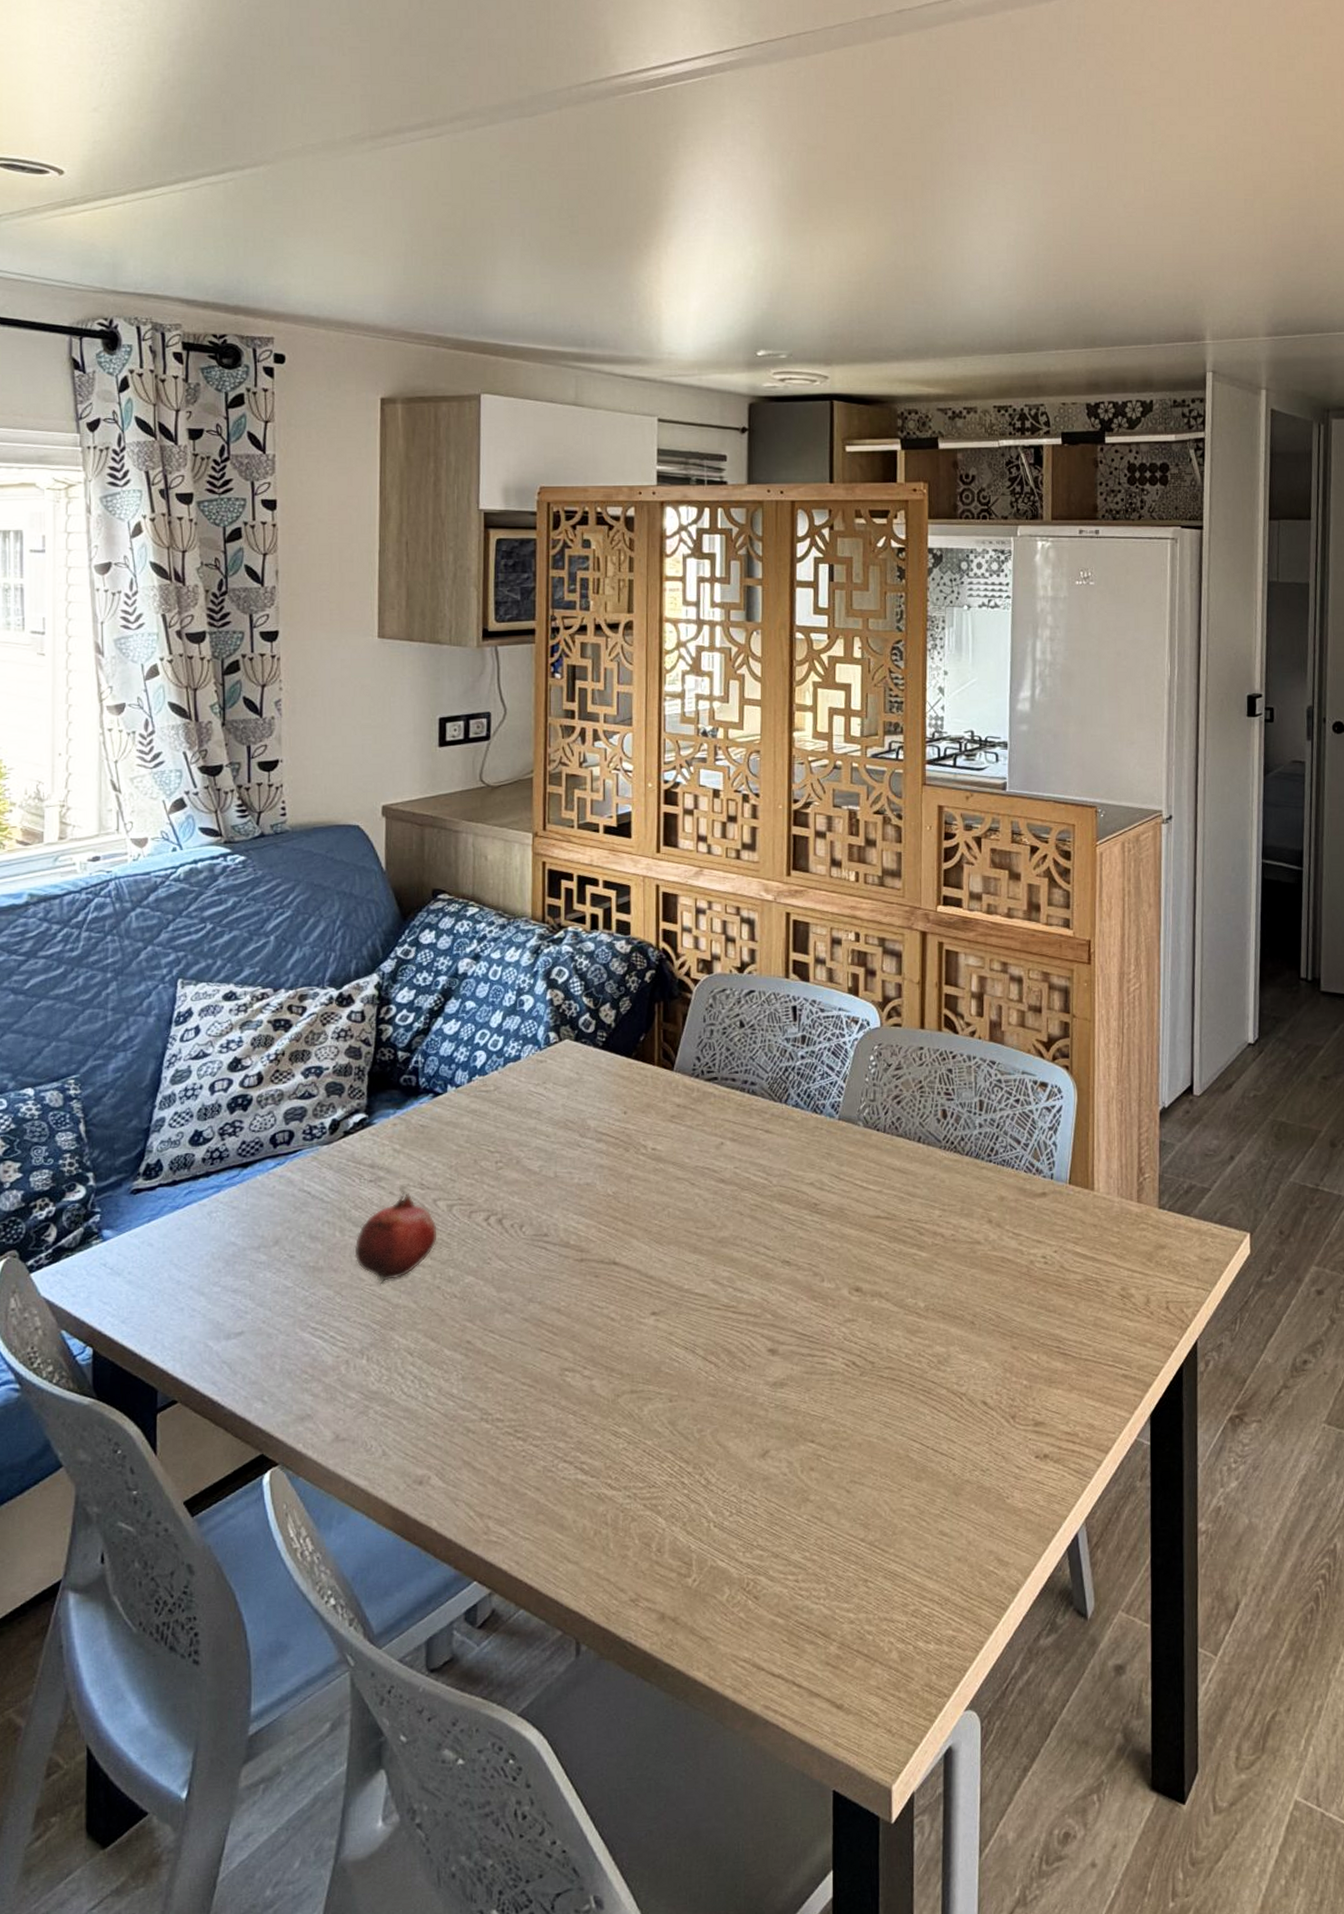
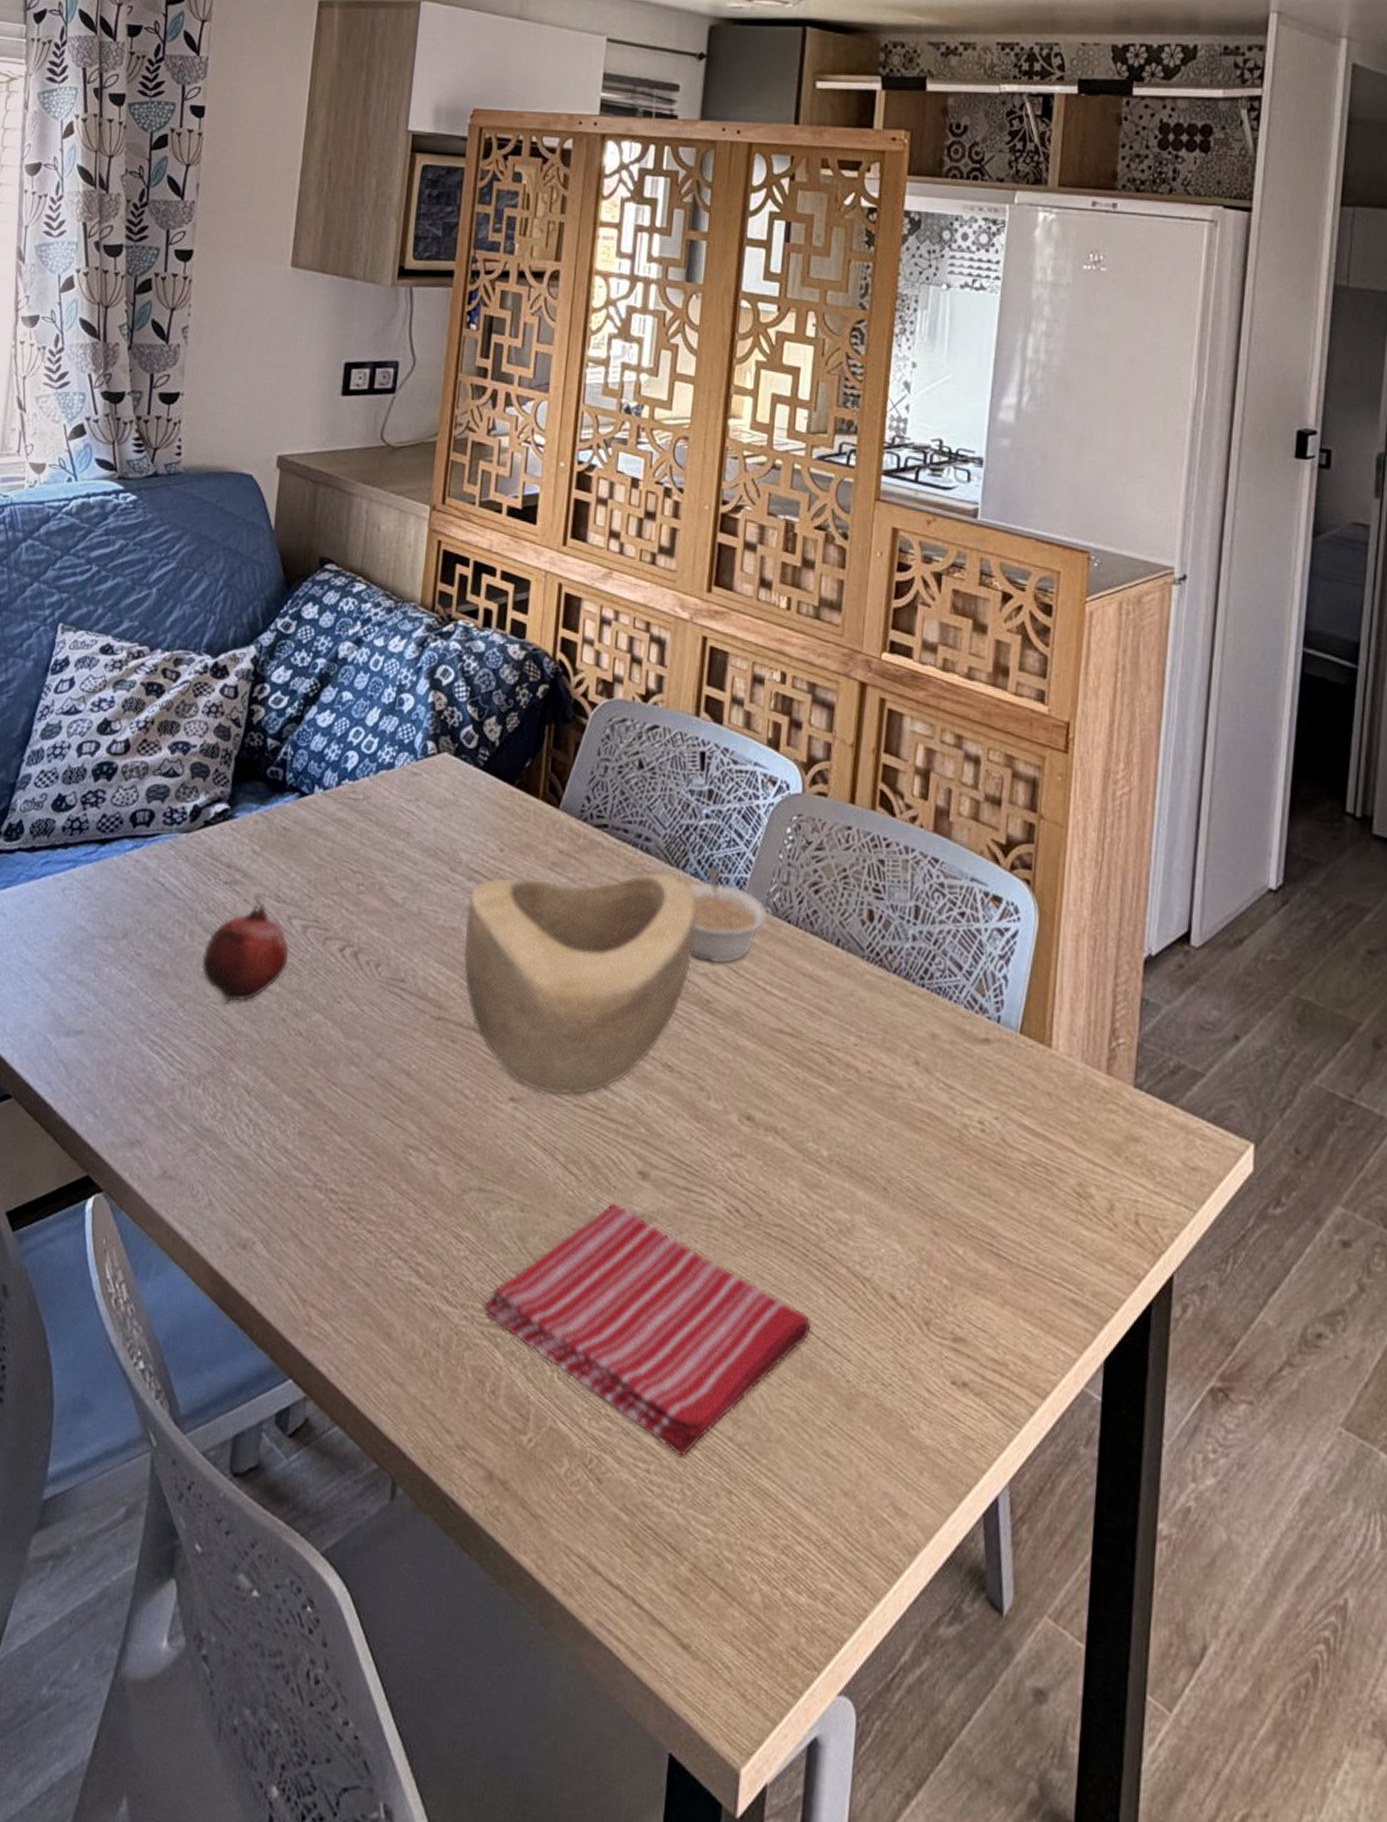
decorative bowl: none [598,1109,800,1303] -> present [463,873,697,1096]
dish towel: none [643,1378,922,1563] -> present [482,1202,812,1457]
legume: none [792,1096,860,1174] -> present [689,865,768,964]

